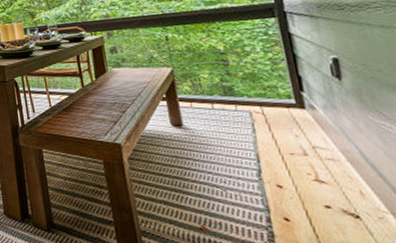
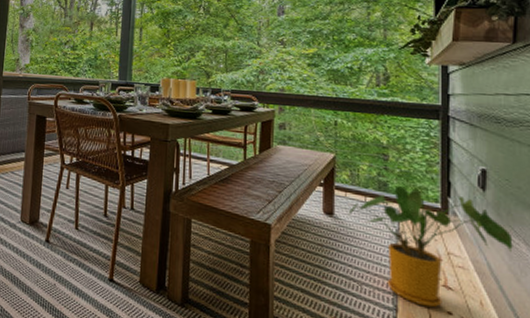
house plant: none [197,88,386,204] -> present [348,186,513,308]

